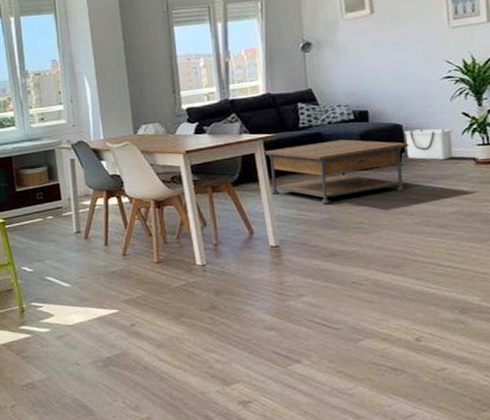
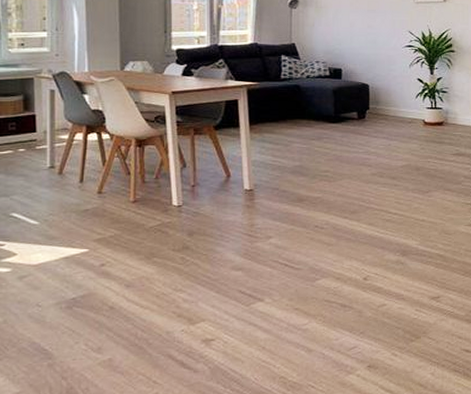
coffee table: present [263,139,409,205] -> none [246,93,373,153]
storage bin: present [404,129,453,160] -> none [370,90,409,119]

